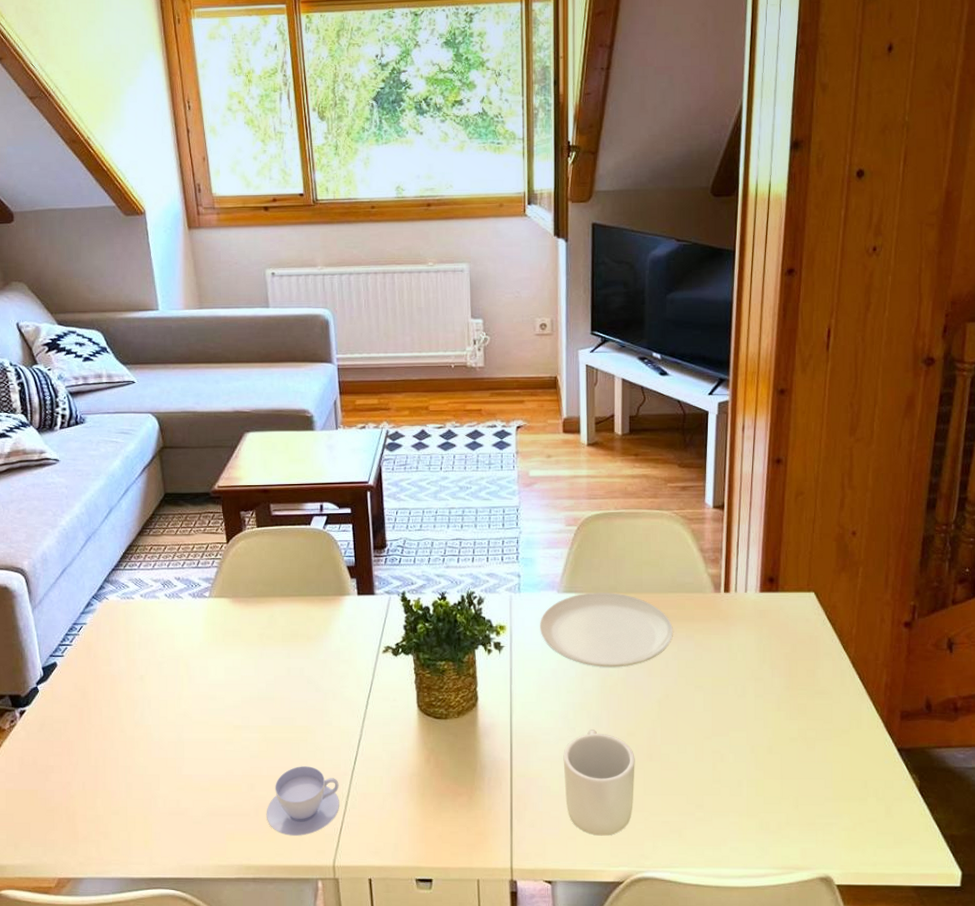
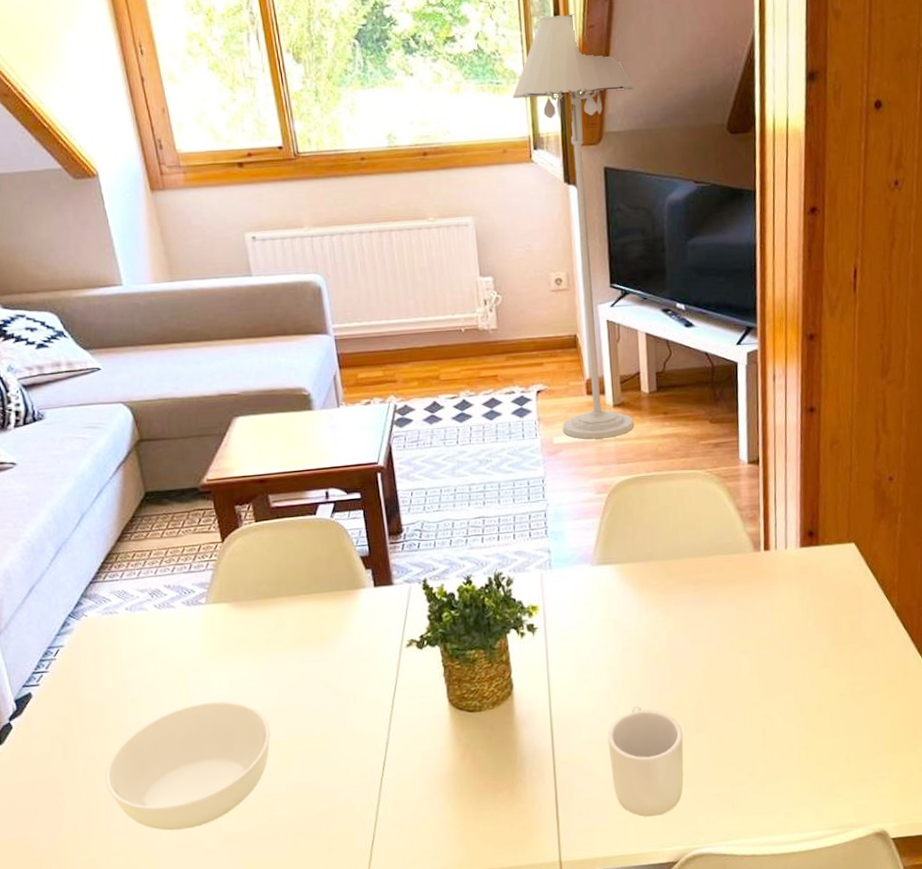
bowl: none [113,686,257,798] -> present [105,701,271,831]
teacup: present [266,766,339,836] -> none [288,777,370,855]
floor lamp: none [511,82,625,474] -> present [512,14,634,440]
plate: present [540,593,673,668] -> none [574,560,714,640]

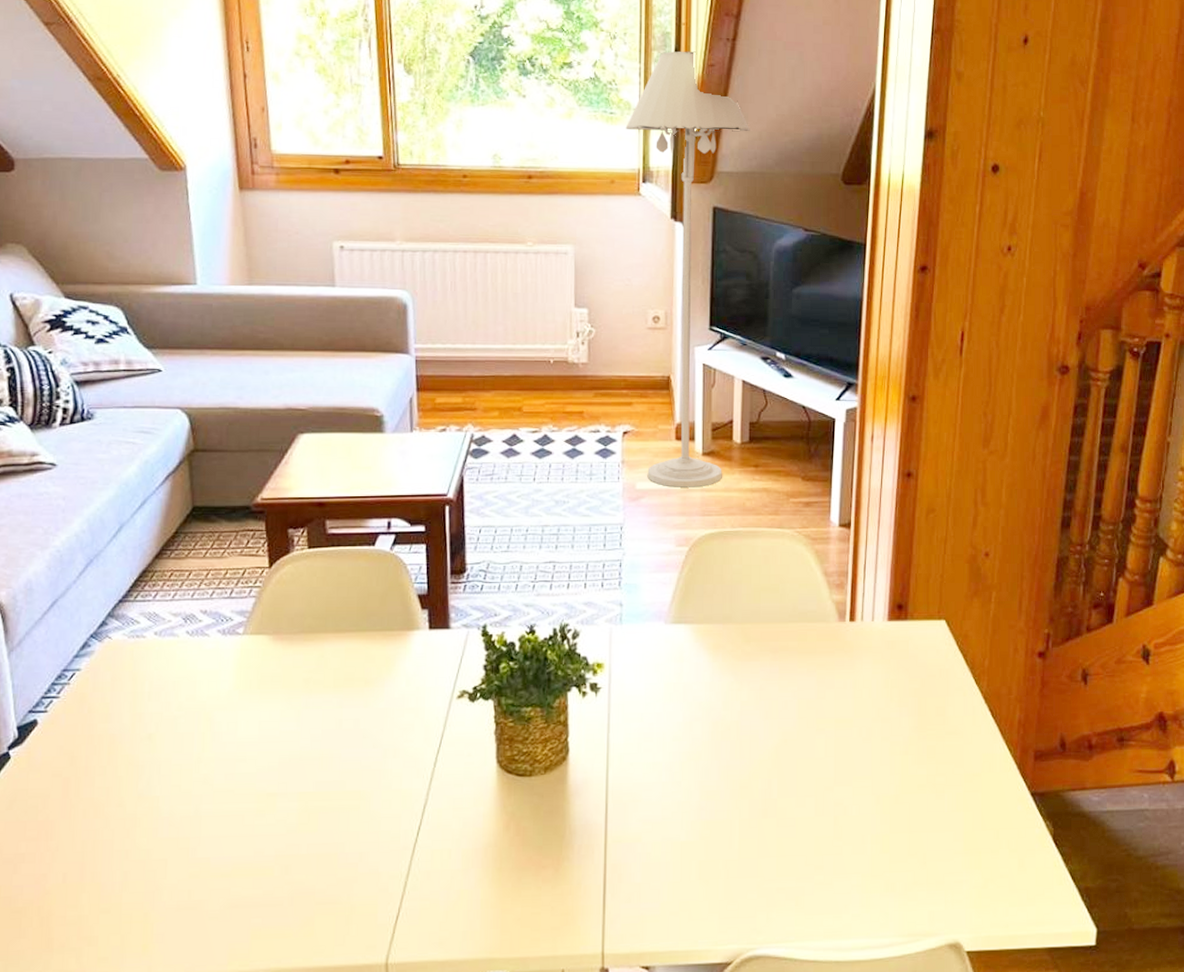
bowl: present [105,701,271,831] -> none [106,744,297,889]
mug: present [607,706,684,817] -> none [666,783,748,909]

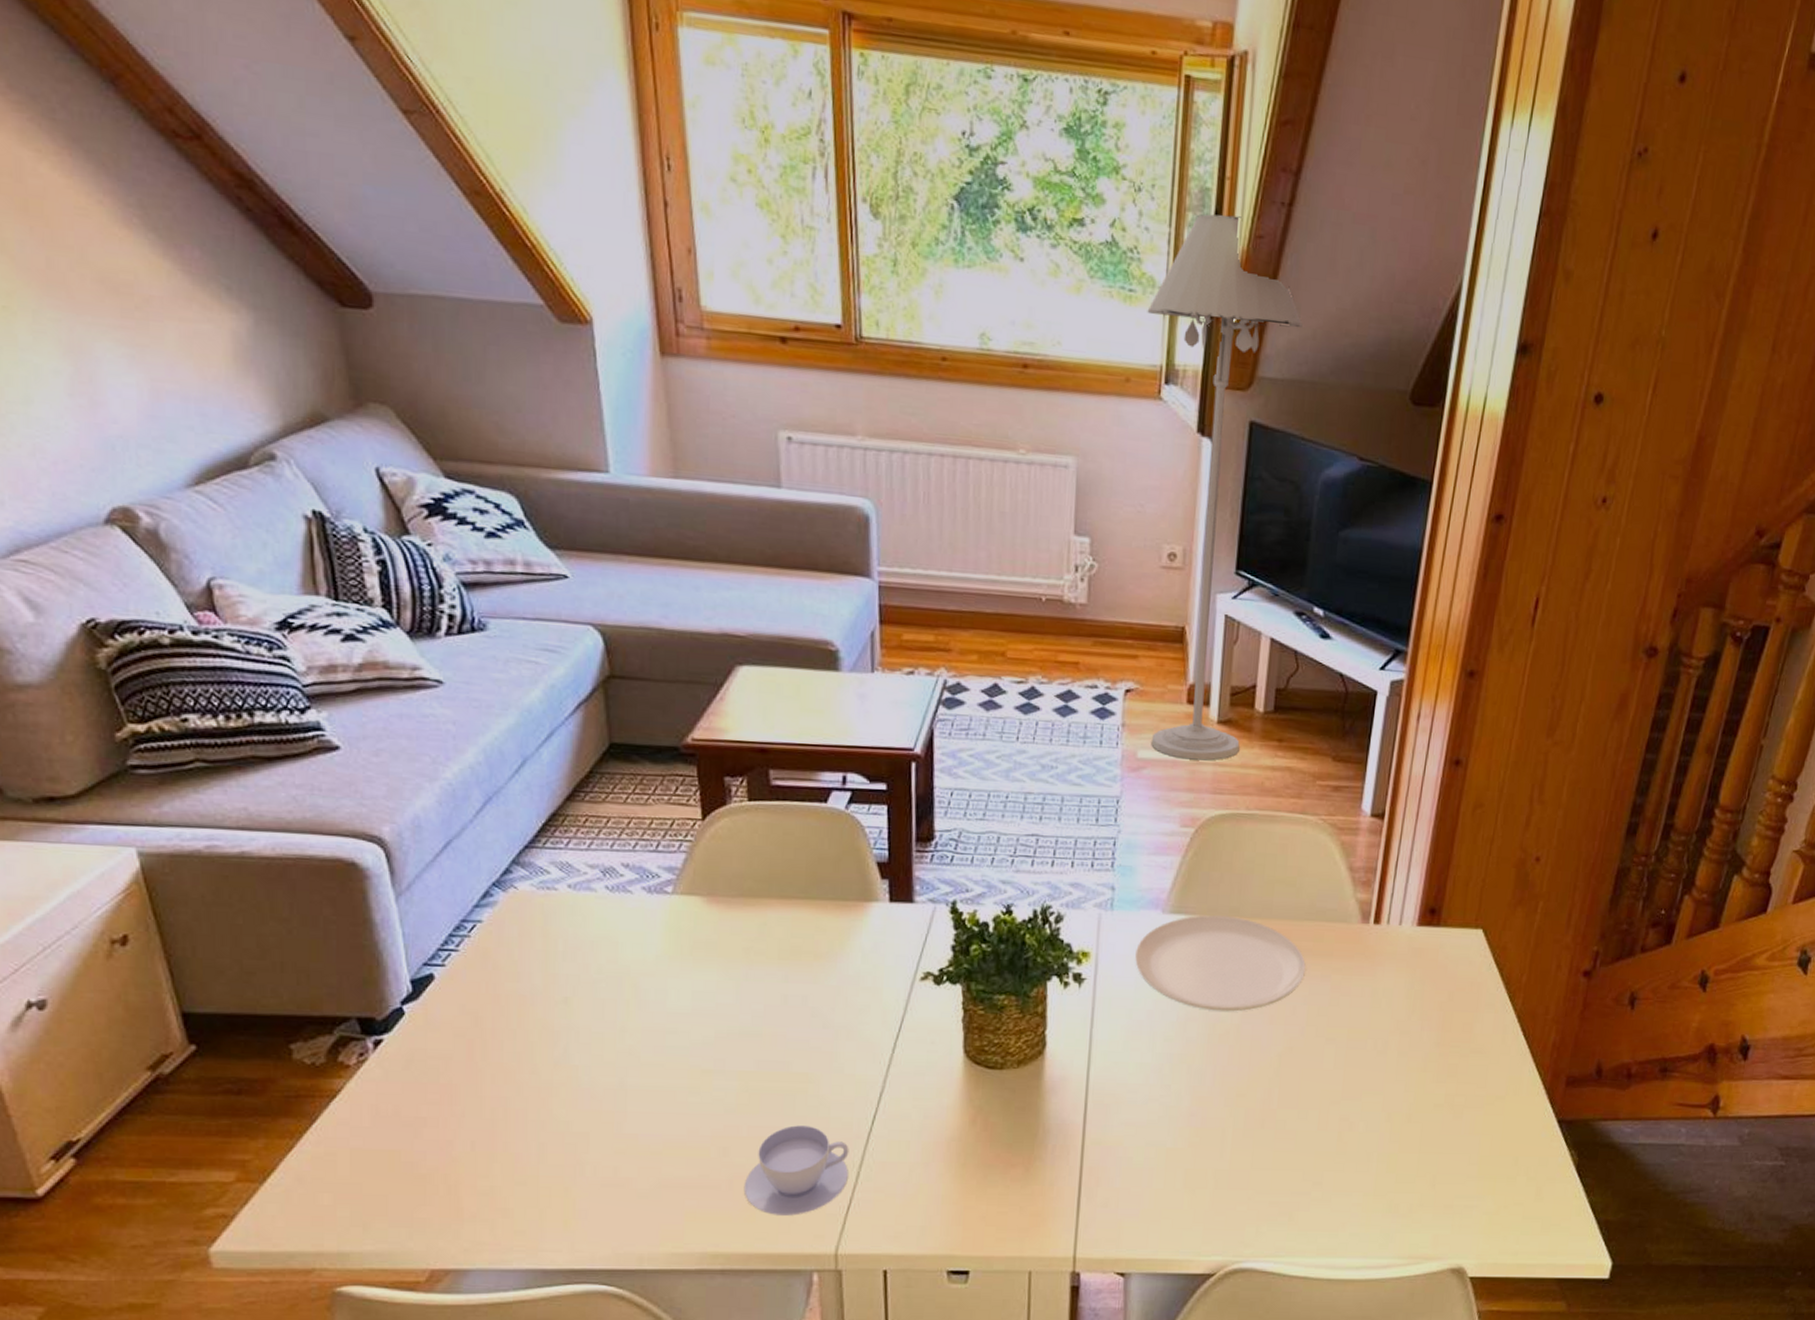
teacup: none [303,840,397,929] -> present [743,1125,849,1216]
plate: none [643,623,793,710] -> present [1135,915,1306,1012]

